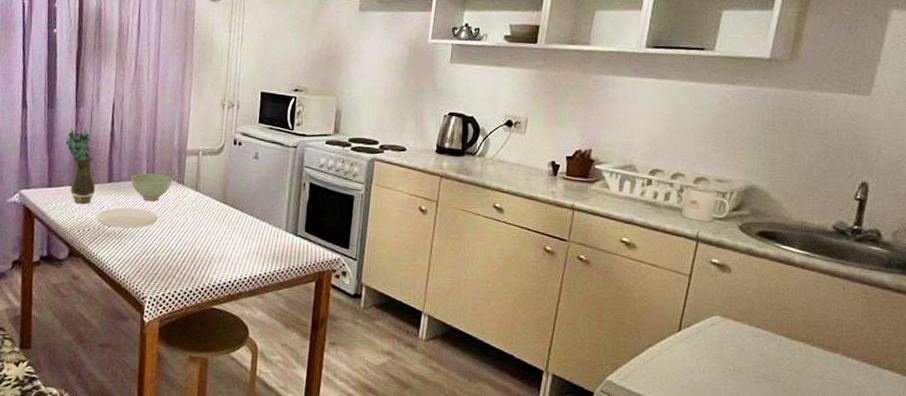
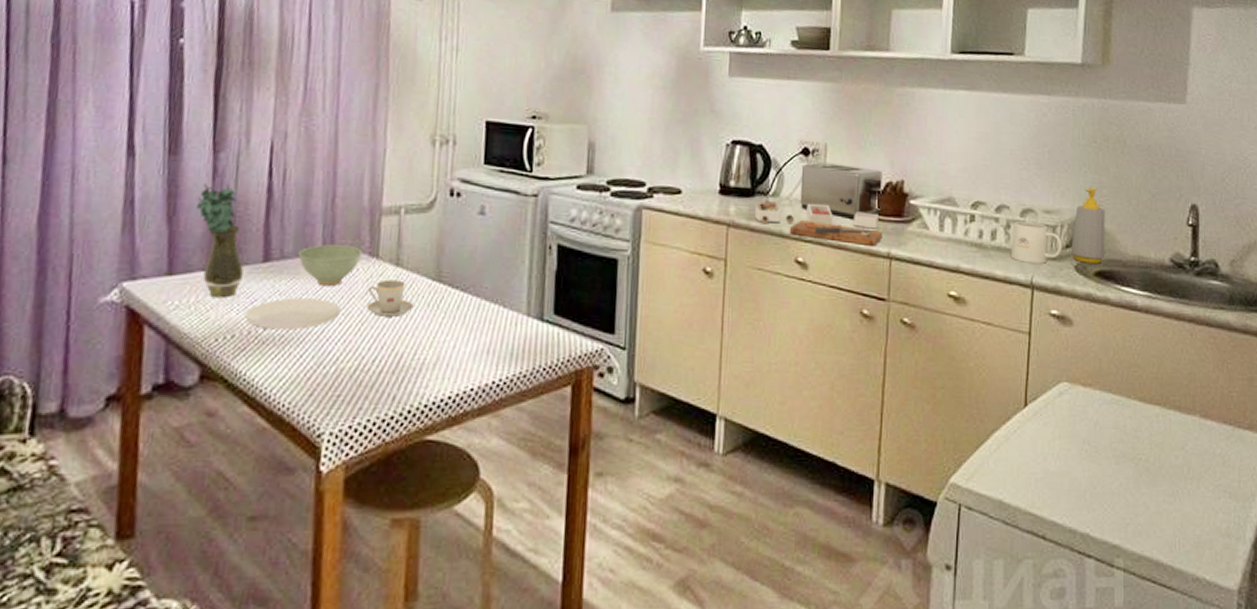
teacup: none [175,199,207,225] -> present [366,279,414,317]
cutting board: none [462,159,569,199] -> present [754,200,882,246]
toaster: none [501,132,573,177] -> present [800,162,882,219]
soap bottle: none [737,162,775,225] -> present [1070,186,1105,264]

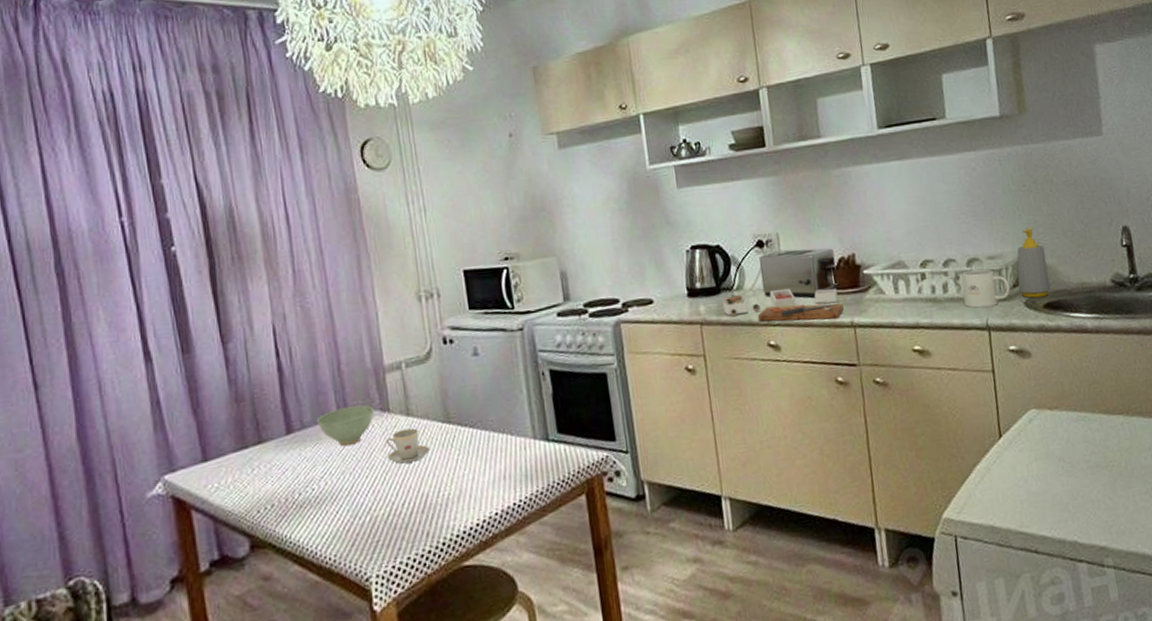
vase: present [196,184,243,297] -> none [216,371,271,474]
plate: present [245,297,341,330] -> none [280,457,365,494]

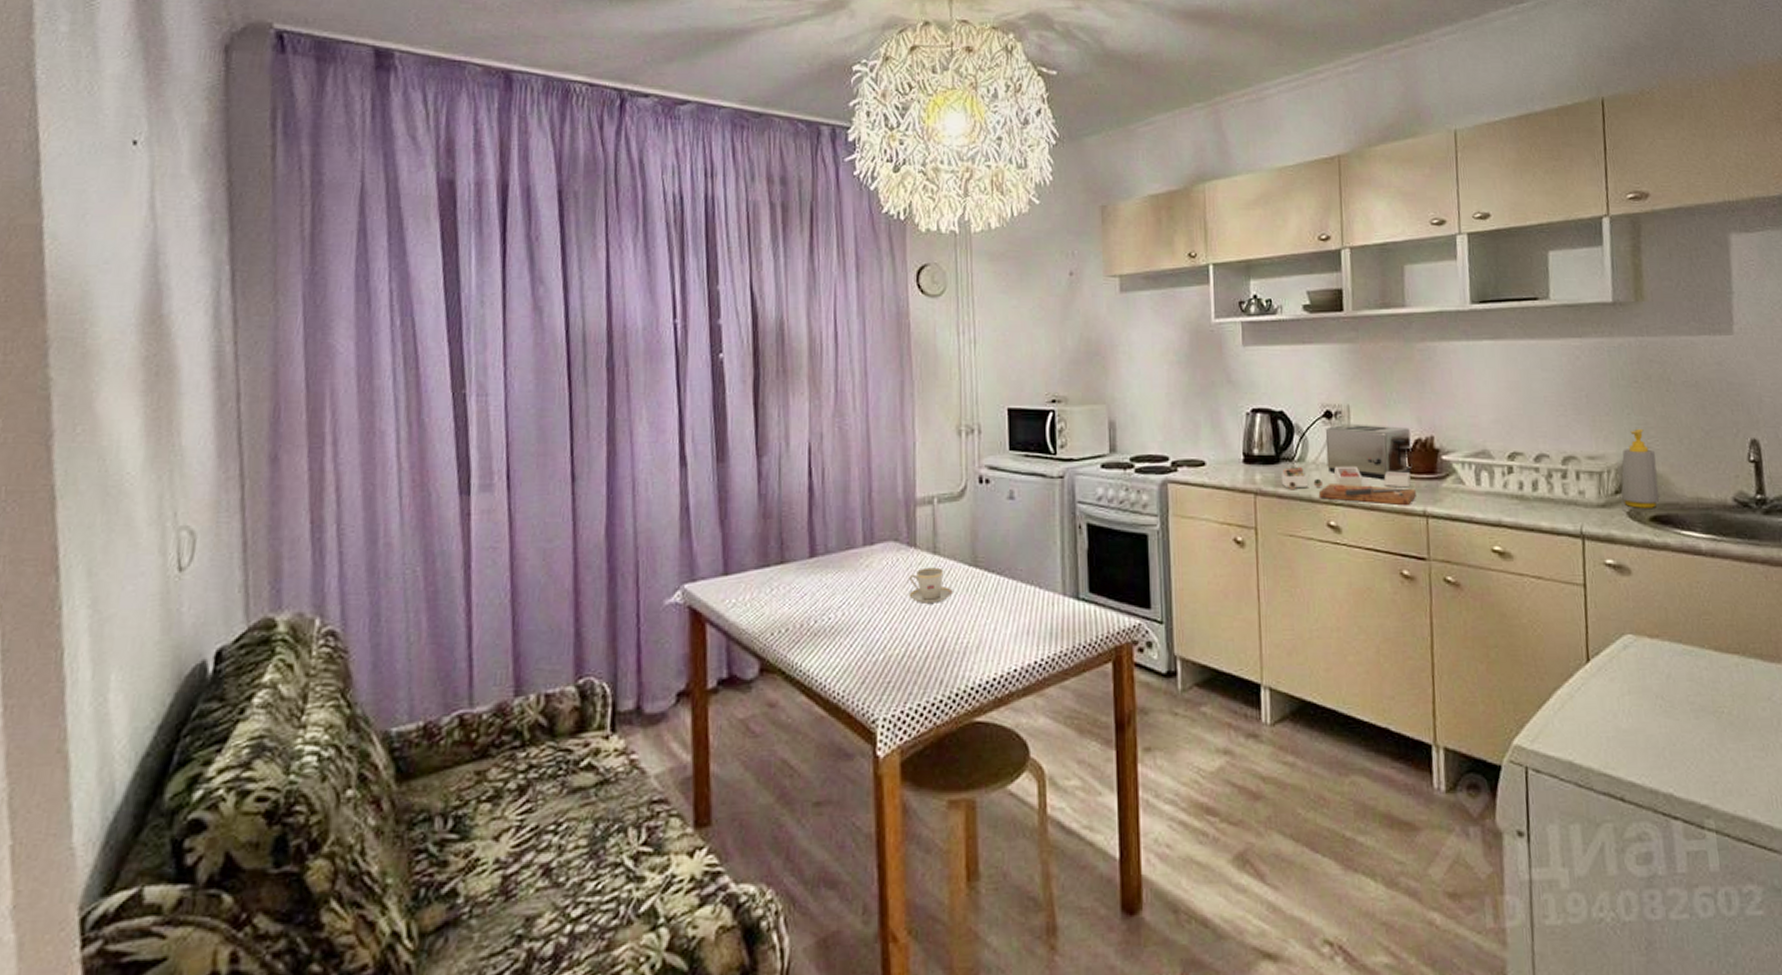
bowl: present [316,405,375,446] -> none [840,537,901,576]
mug: present [961,269,1011,309] -> none [1554,468,1612,513]

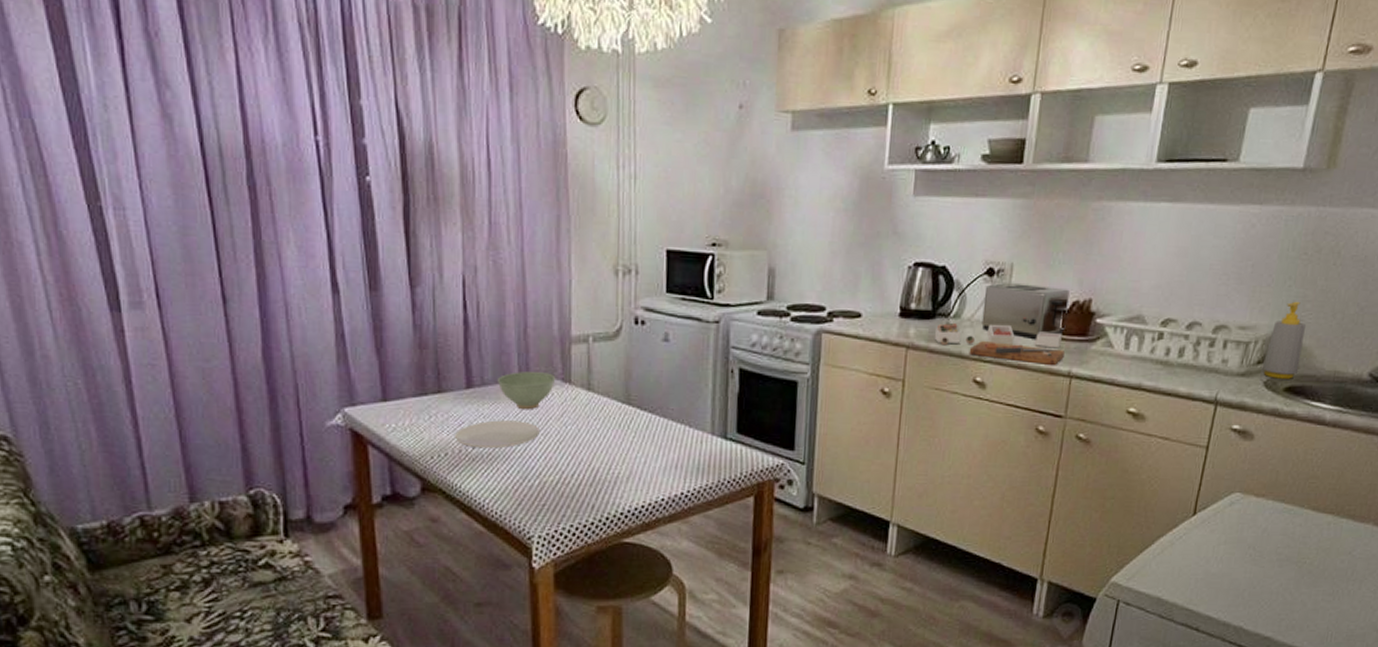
plate: none [797,590,884,622] -> present [455,420,540,449]
bowl: none [840,537,901,576] -> present [497,372,556,409]
teacup: present [908,567,953,603] -> none [563,403,606,436]

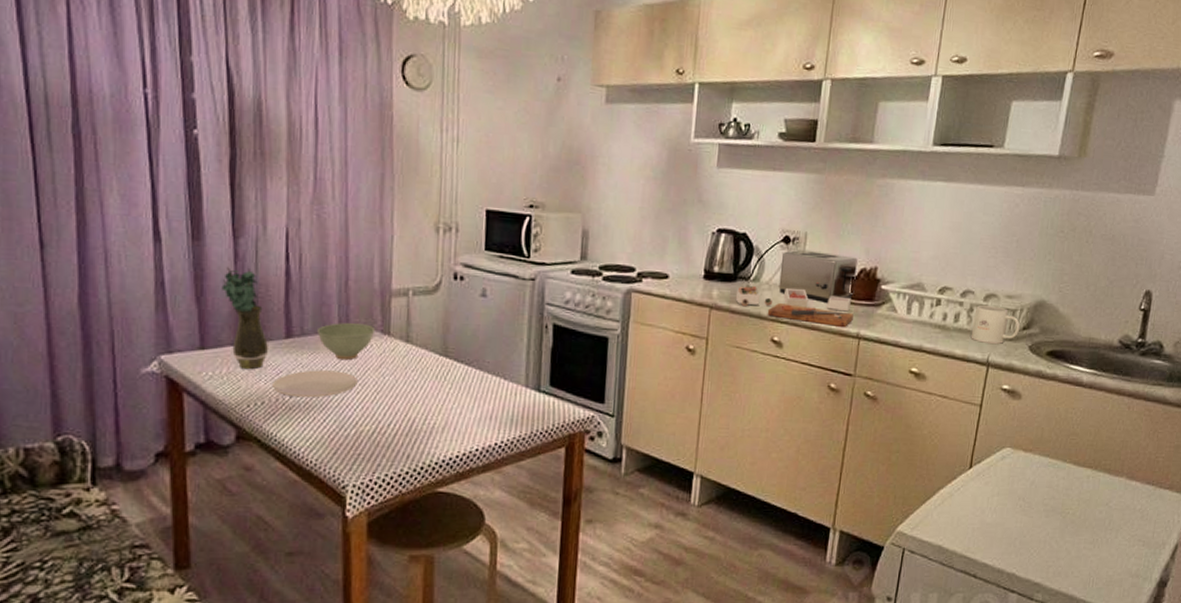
vase: none [401,317,449,420] -> present [221,267,268,369]
mug: none [1197,337,1254,381] -> present [971,304,1020,345]
soap bottle: present [1261,301,1306,379] -> none [1027,273,1064,344]

